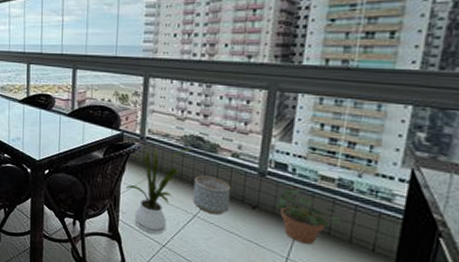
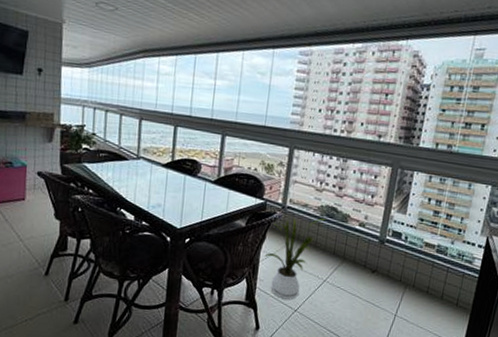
planter: present [193,175,231,215] -> none [324,243,357,279]
potted plant: present [274,189,343,244] -> none [389,255,438,302]

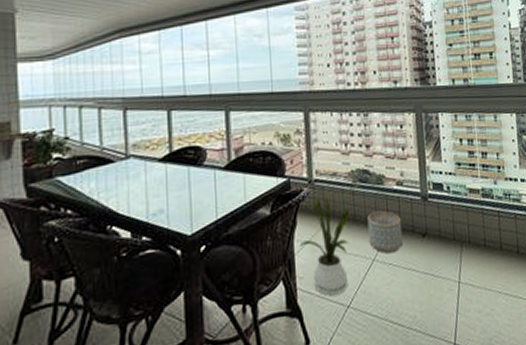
planter: none [324,243,357,279] -> present [367,211,404,253]

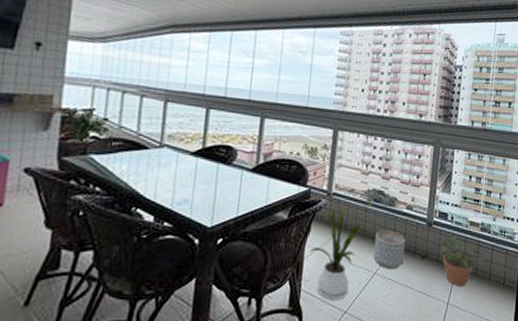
potted plant: none [439,208,493,262] -> present [438,237,485,286]

